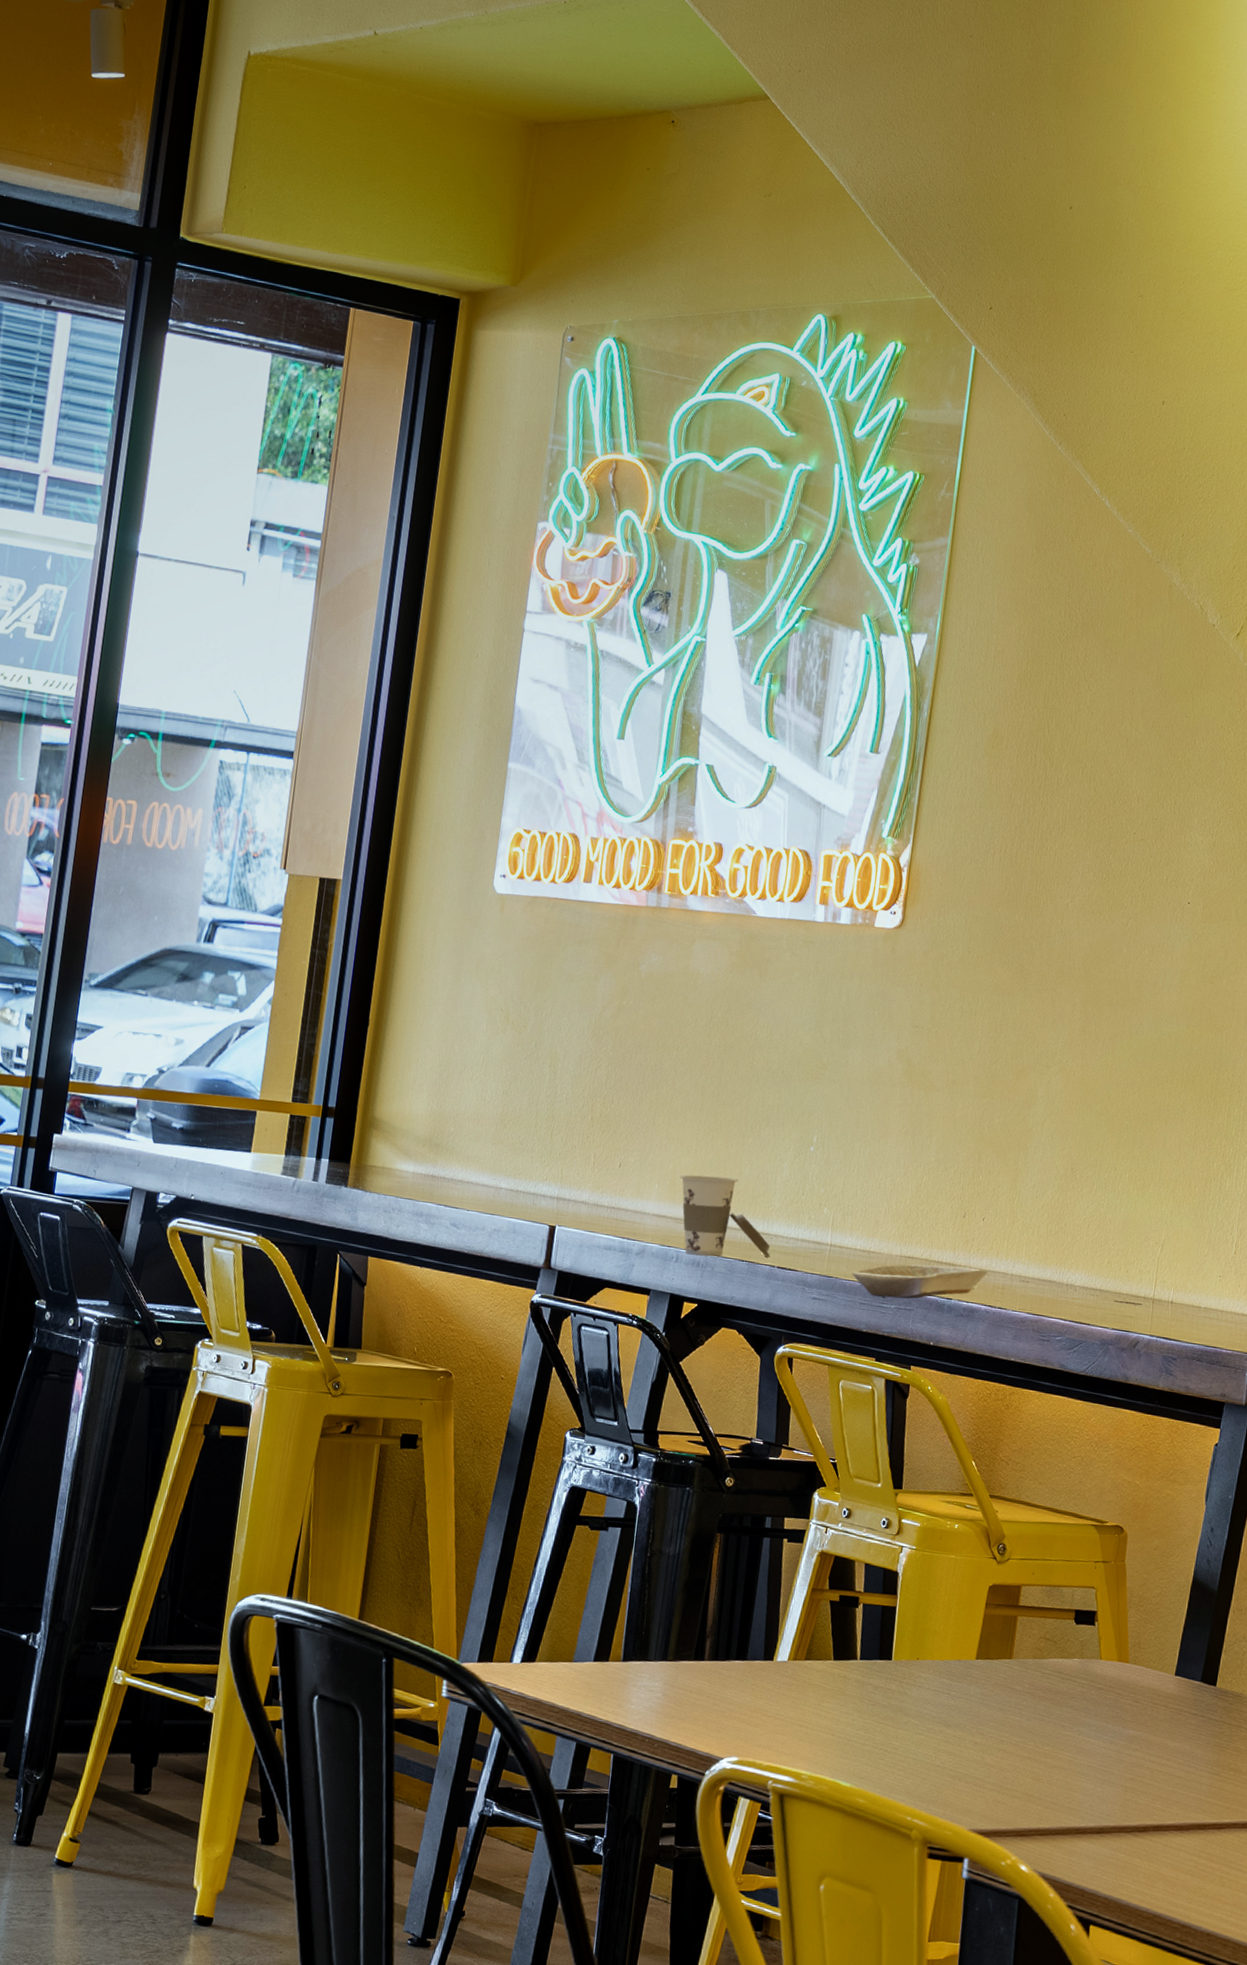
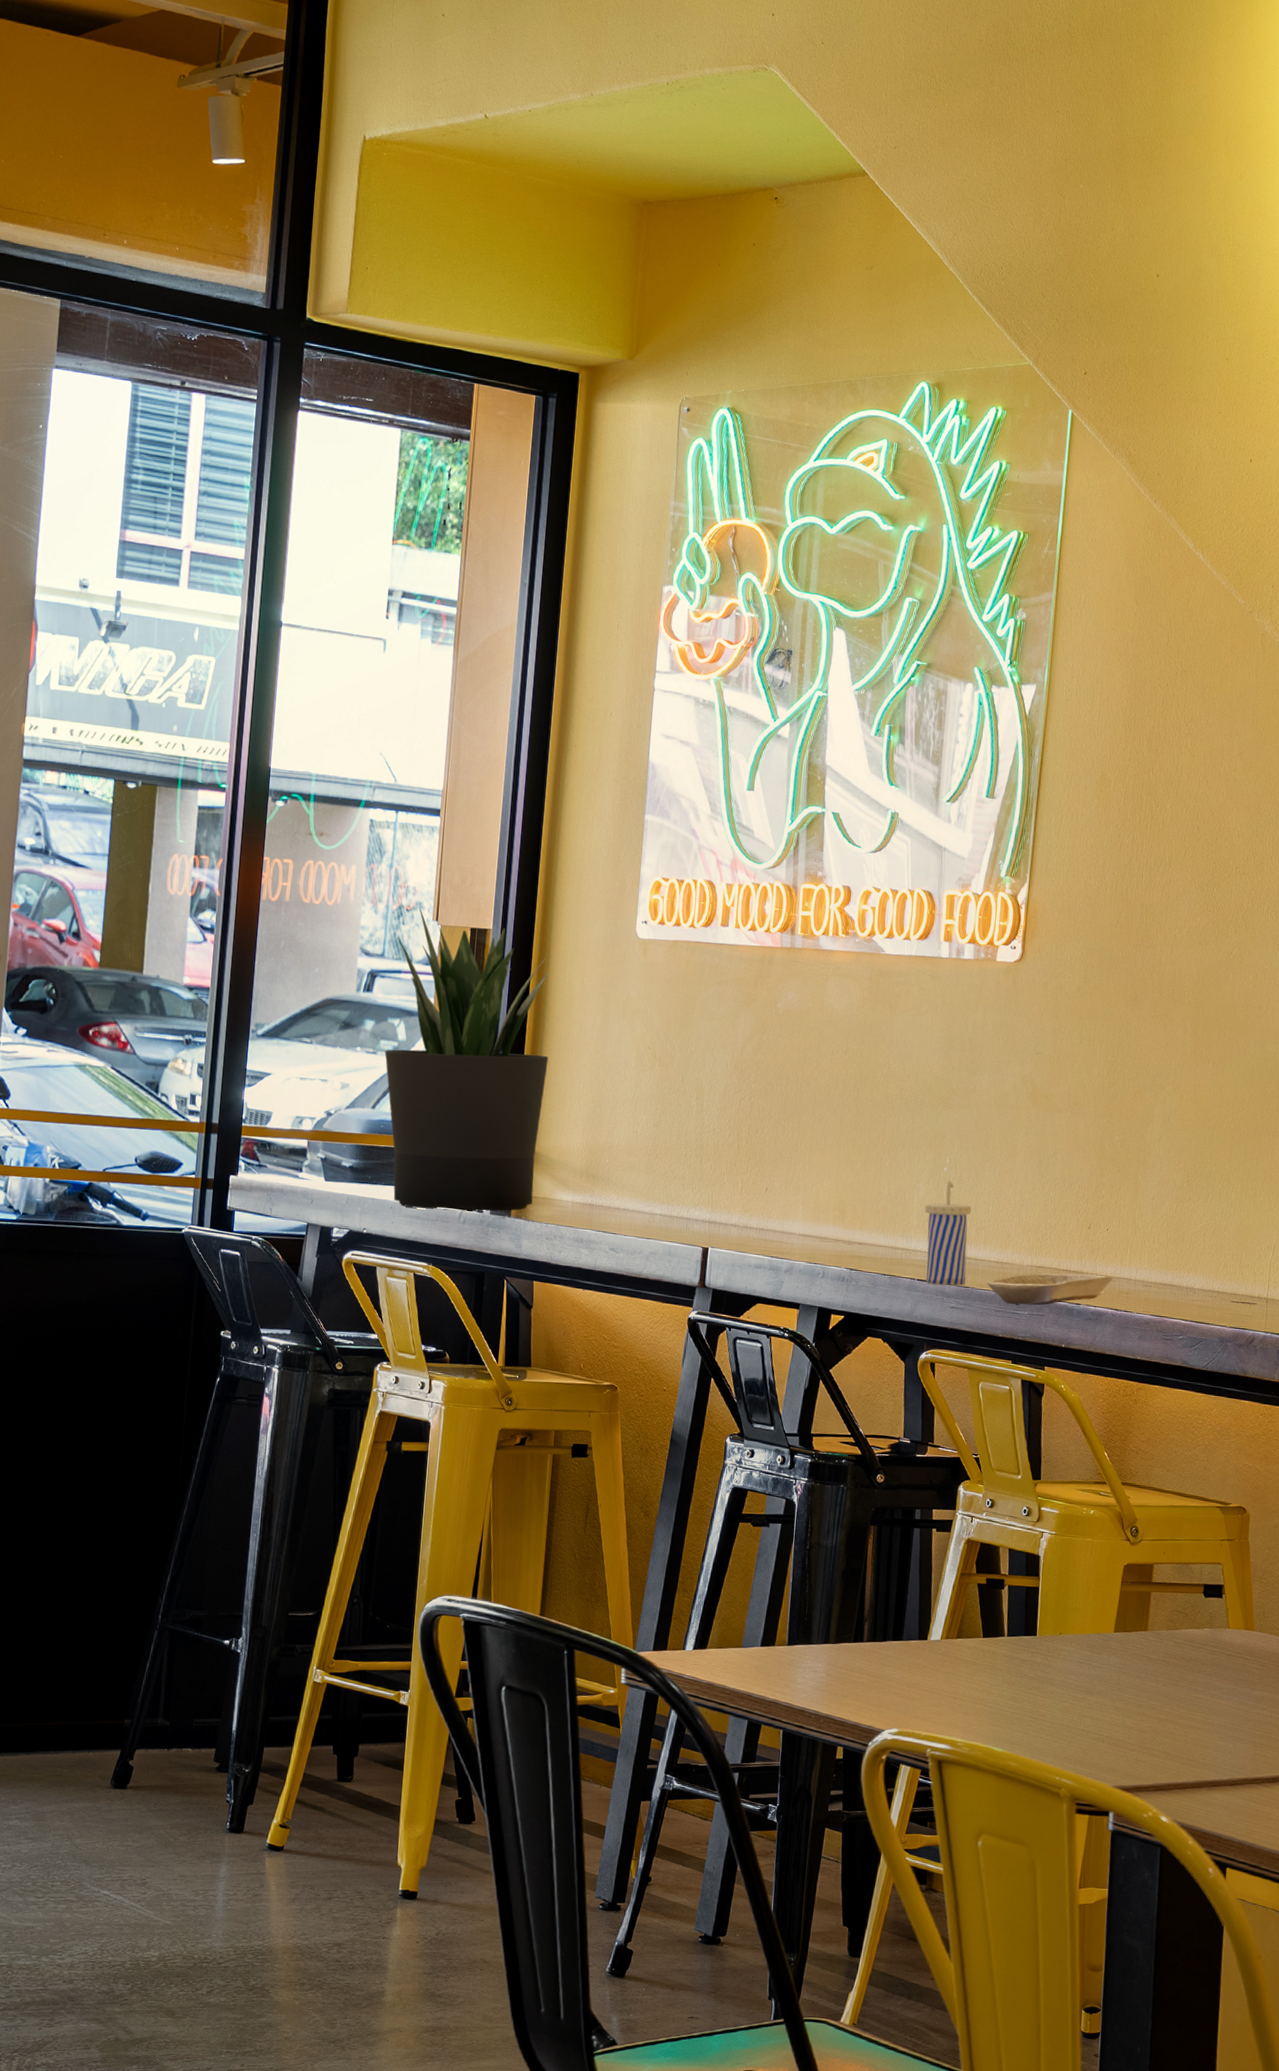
planter: none [223,853,398,1181] -> present [384,906,549,1212]
cup: present [679,1174,771,1259] -> none [822,1196,911,1272]
beverage cup: none [787,1160,839,1276] -> present [924,1180,972,1286]

